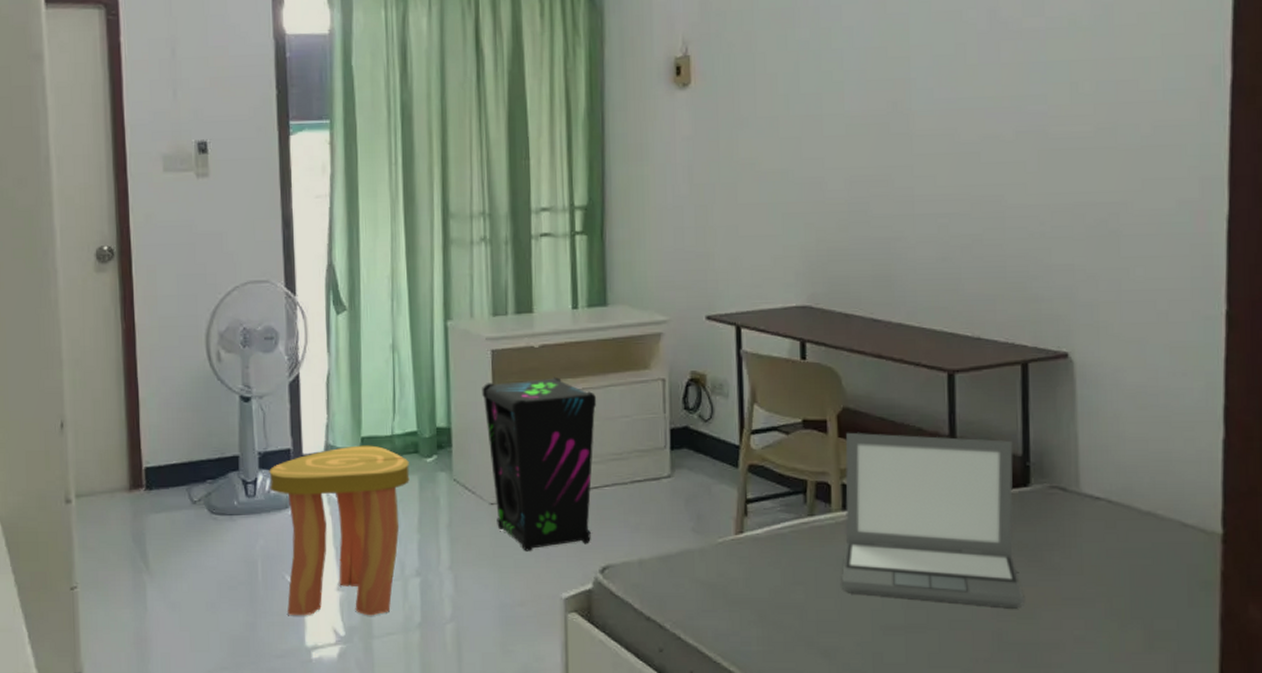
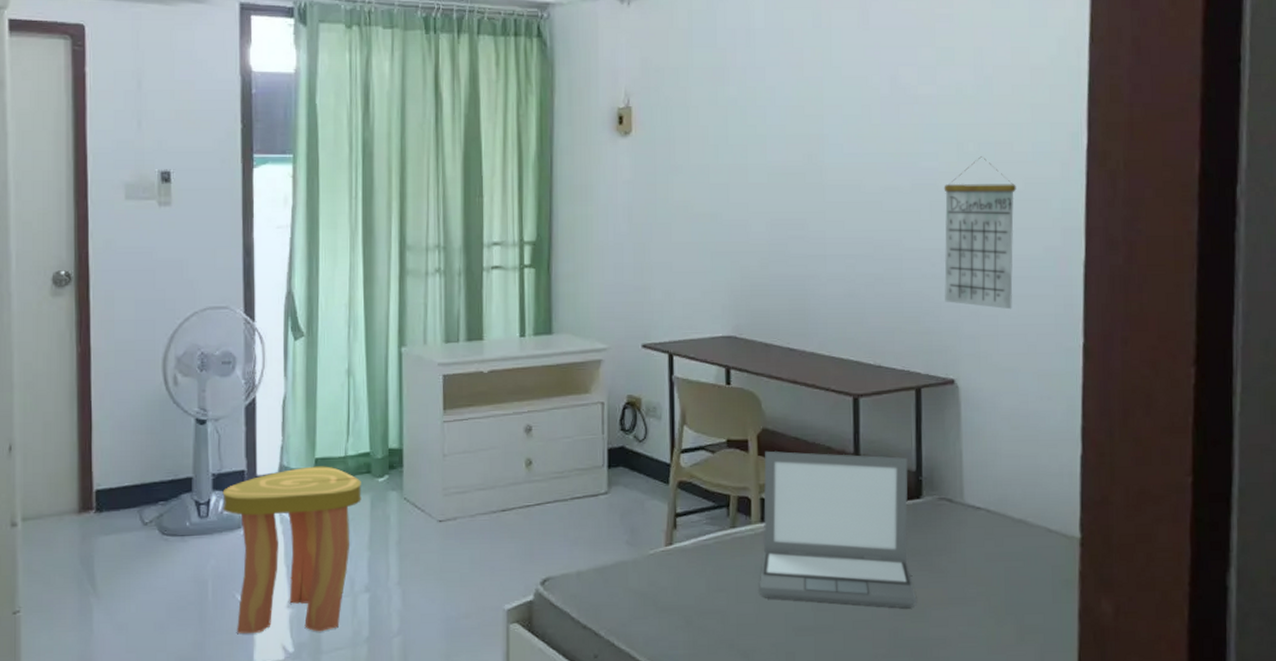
speaker: present [482,376,597,551] -> none [433,400,541,566]
calendar: none [1054,97,1143,273] -> present [944,156,1016,310]

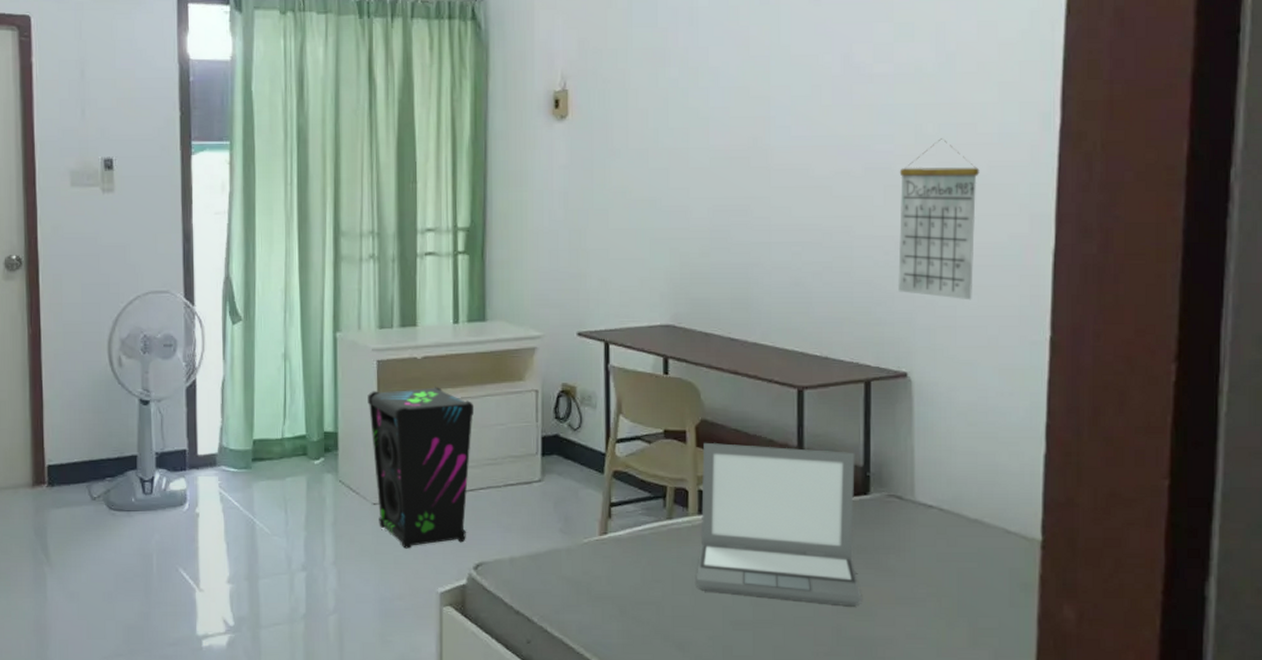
stool: present [222,466,361,633] -> none [165,447,298,607]
speaker: none [433,400,541,566] -> present [367,386,475,549]

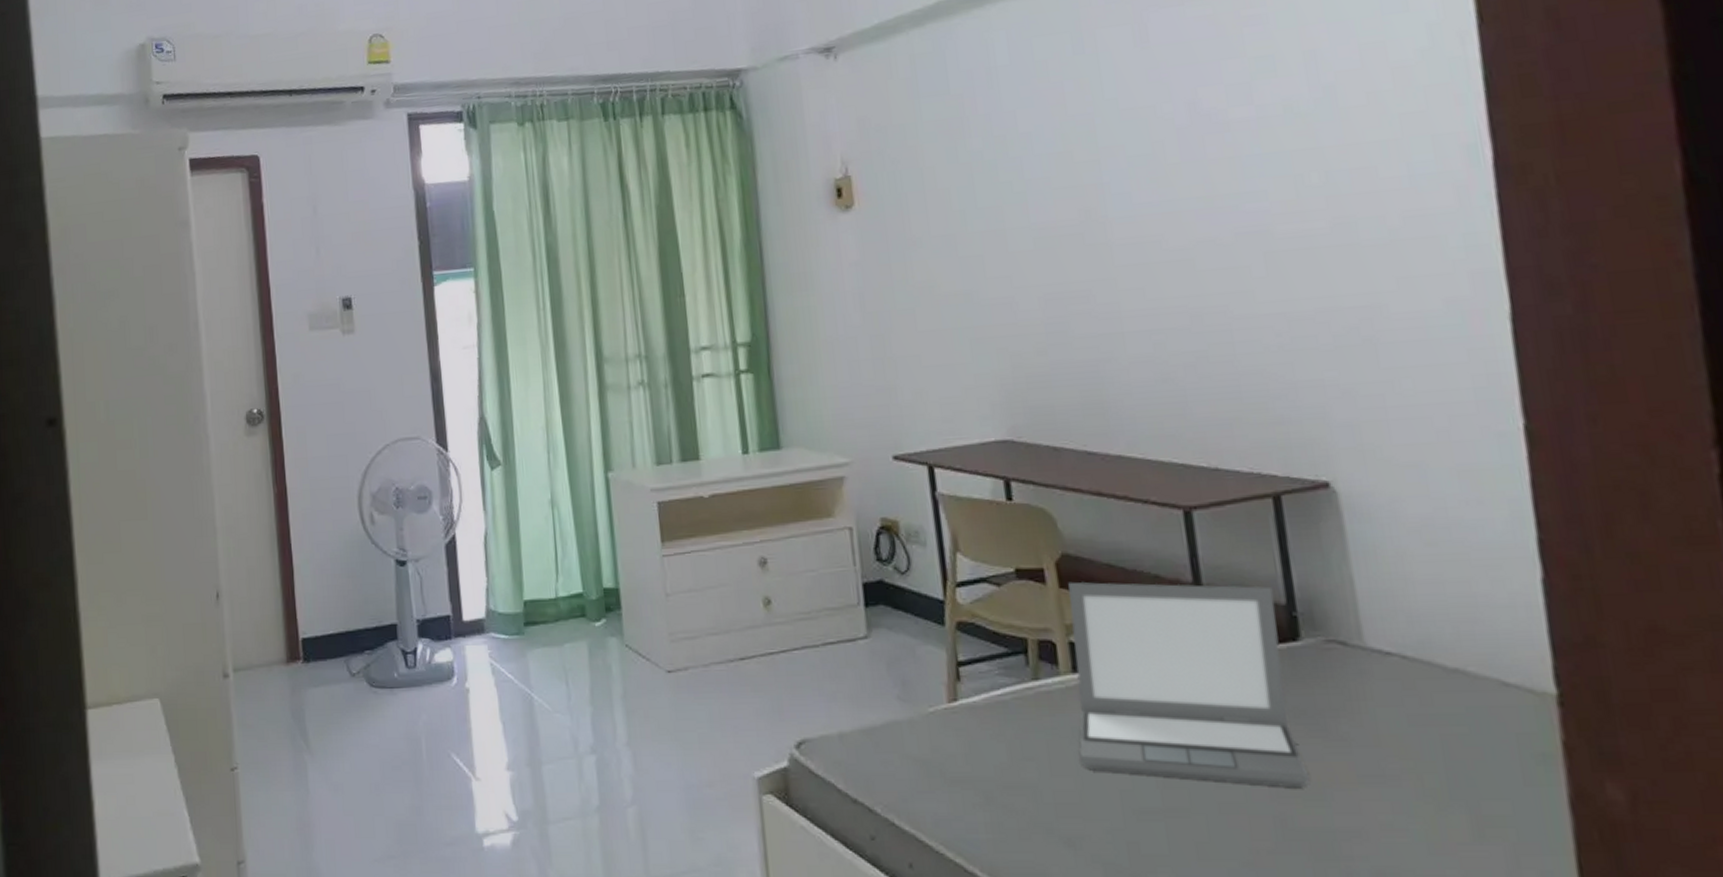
speaker: present [367,386,475,549] -> none [650,528,783,725]
calendar: present [897,138,980,300] -> none [1281,189,1405,386]

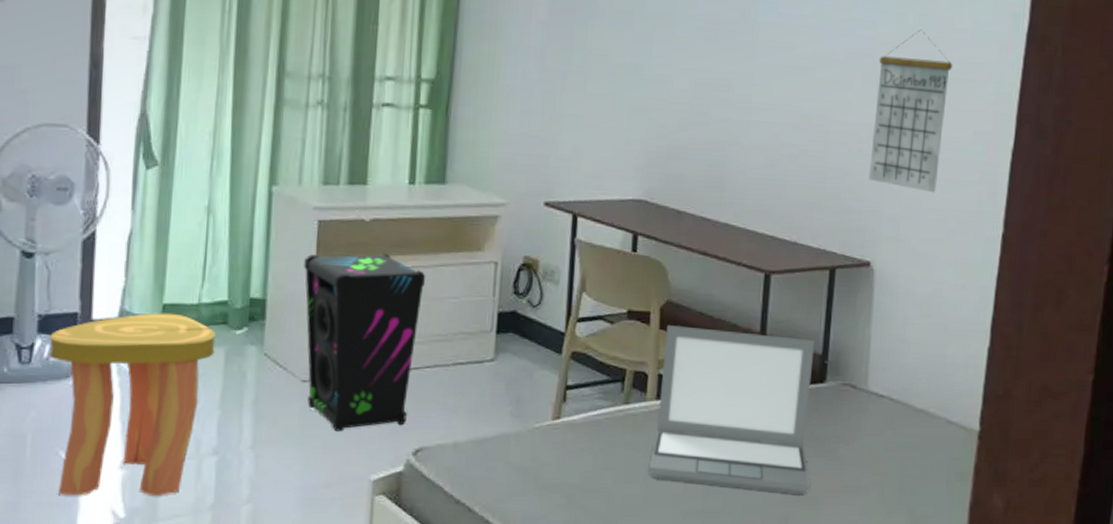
stool: none [429,609,578,799] -> present [48,313,216,497]
speaker: none [650,528,783,725] -> present [304,252,426,432]
calendar: none [1281,189,1405,386] -> present [868,30,953,193]

